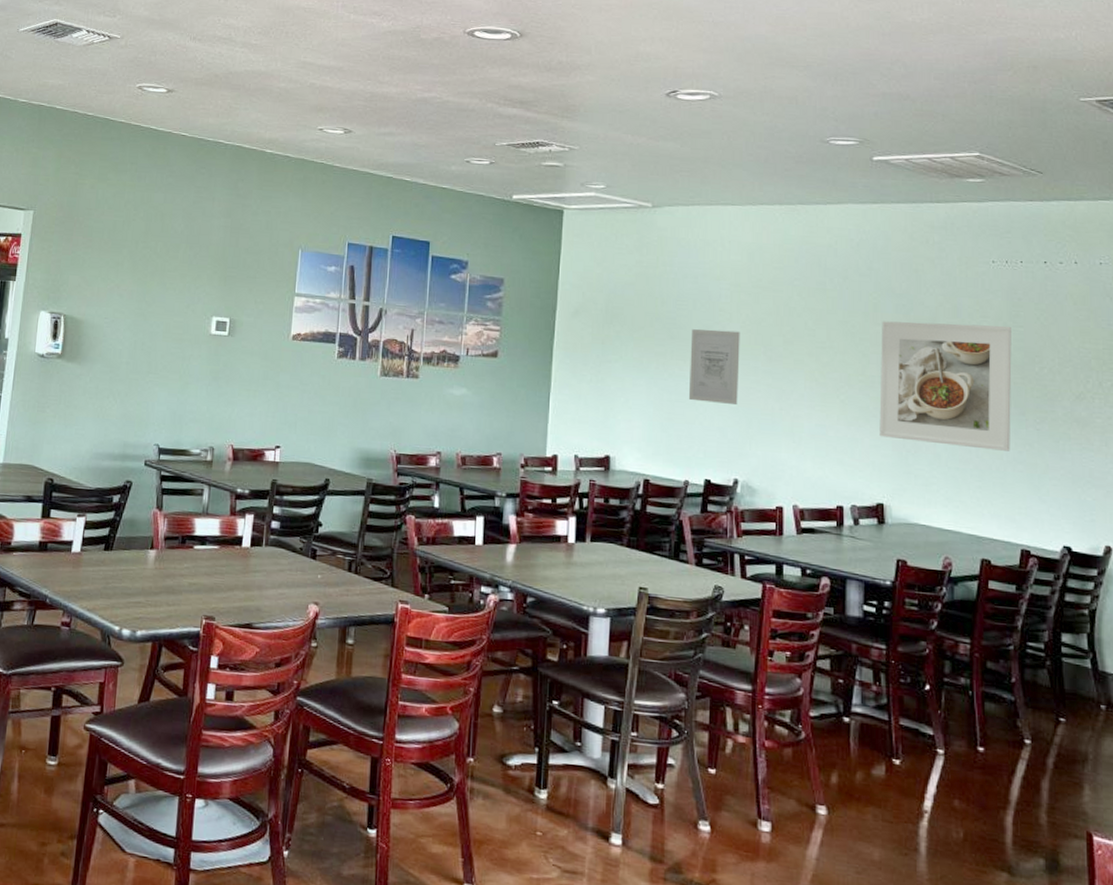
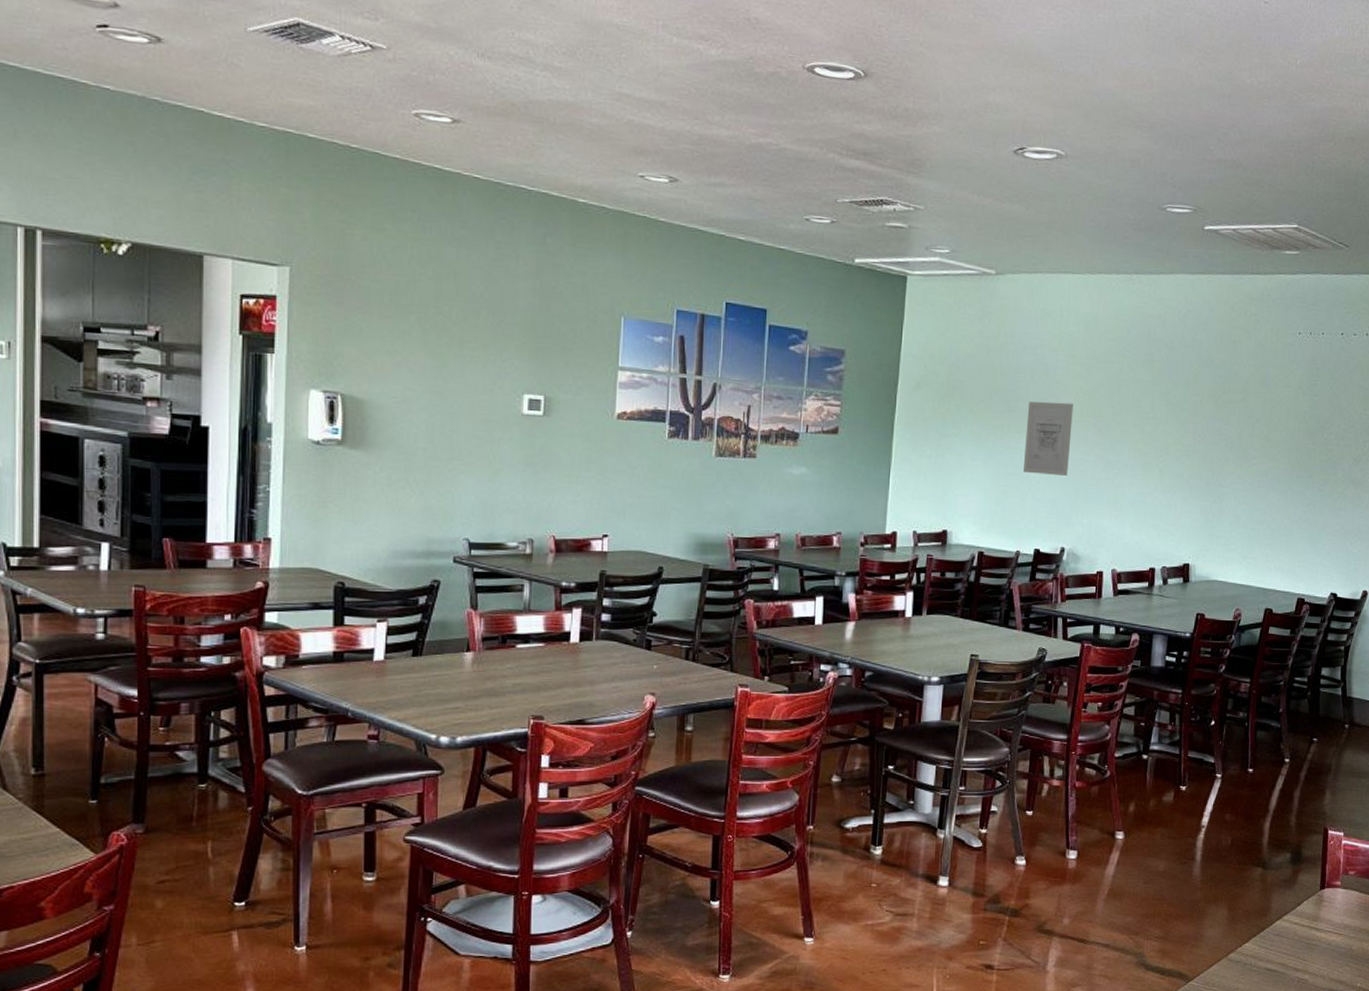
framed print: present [879,321,1012,451] -> none [1190,391,1309,511]

